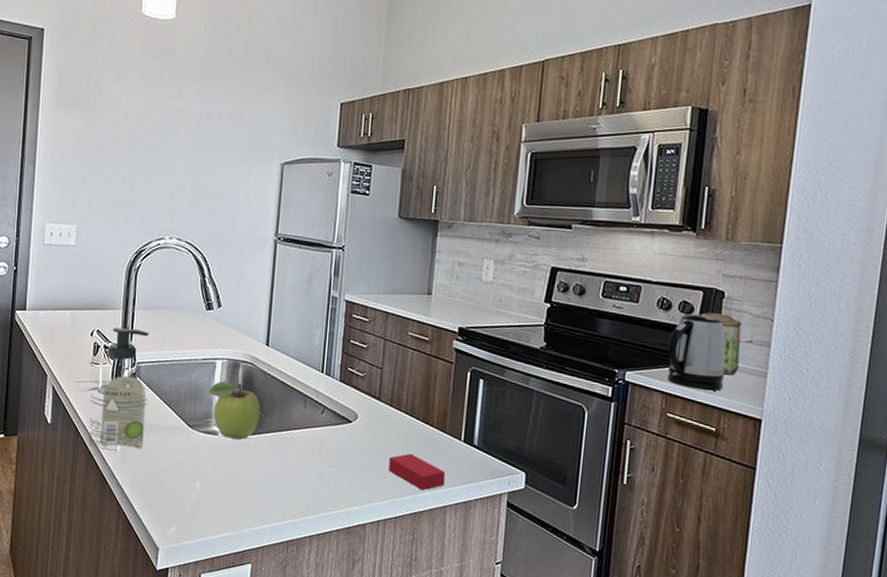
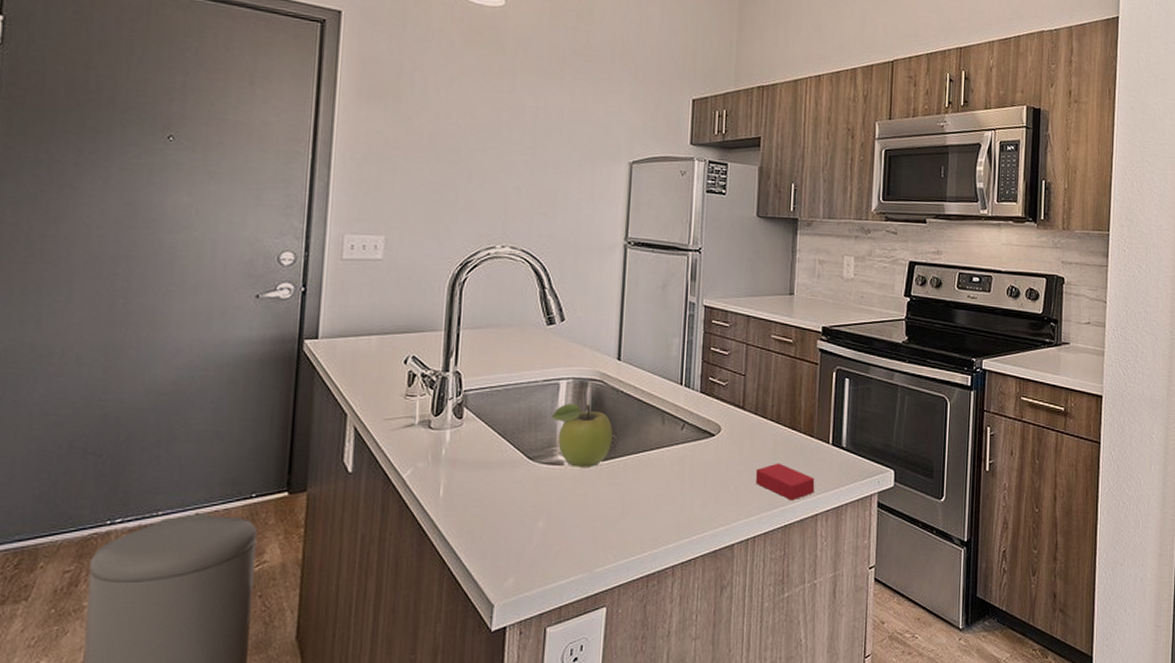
soap dispenser: present [89,327,150,451] -> none [403,351,479,496]
kettle: present [667,314,726,391] -> none [1019,300,1069,373]
canister: present [701,312,742,375] -> none [1046,298,1080,356]

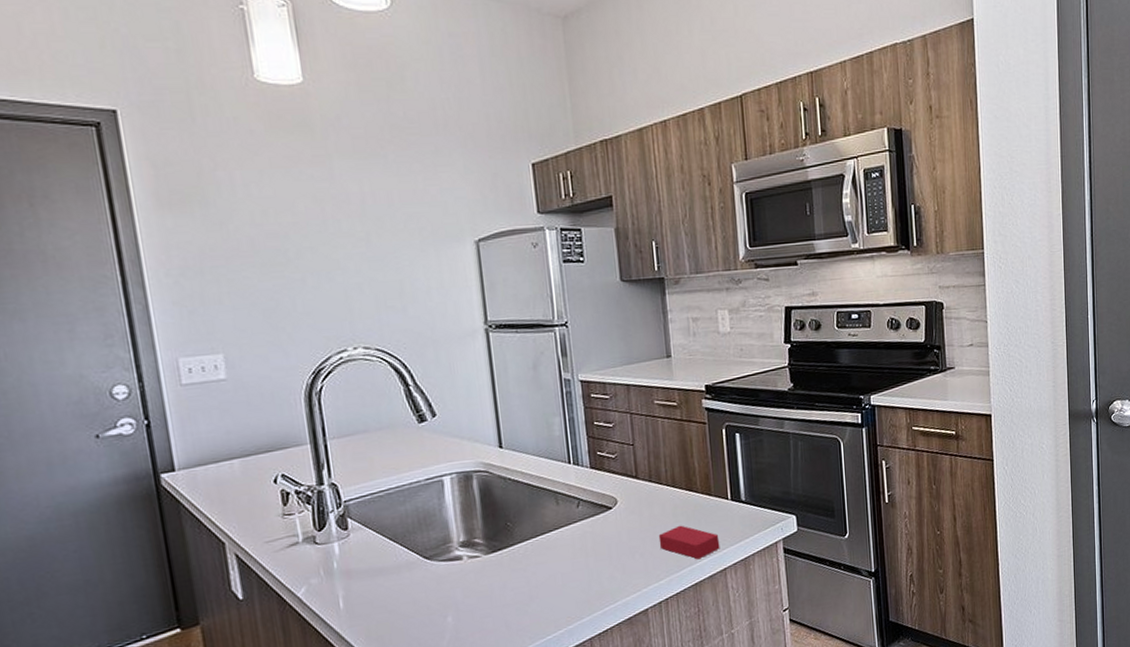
fruit: present [551,402,613,467] -> none [440,496,509,560]

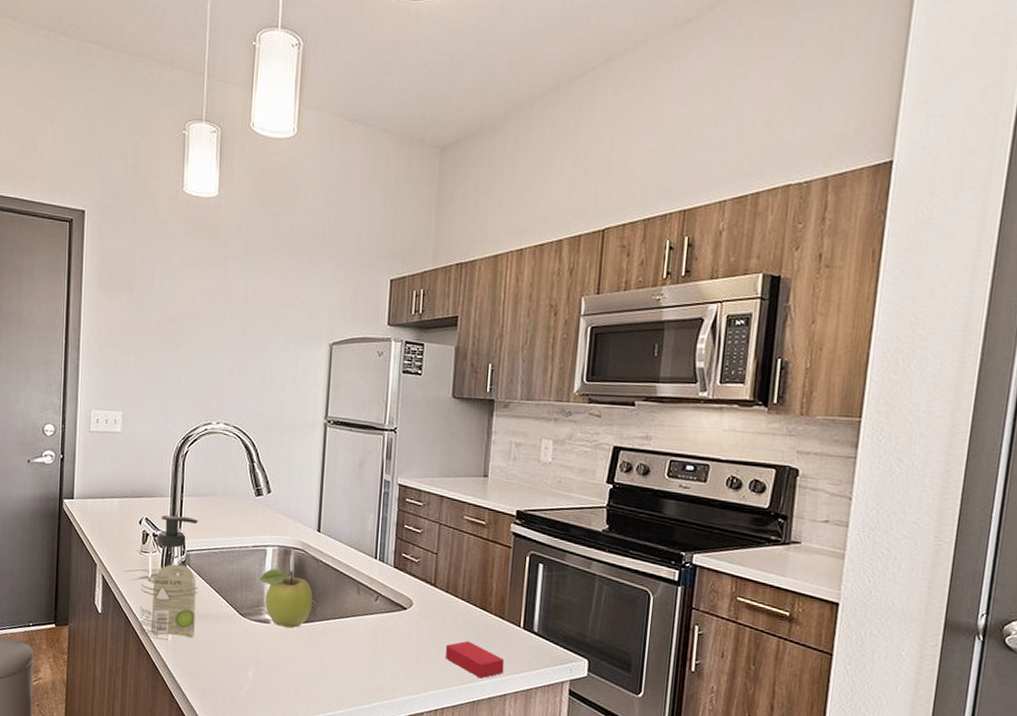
soap dispenser: none [291,462,373,612] -> present [140,515,199,640]
fruit: none [440,496,509,560] -> present [259,568,314,628]

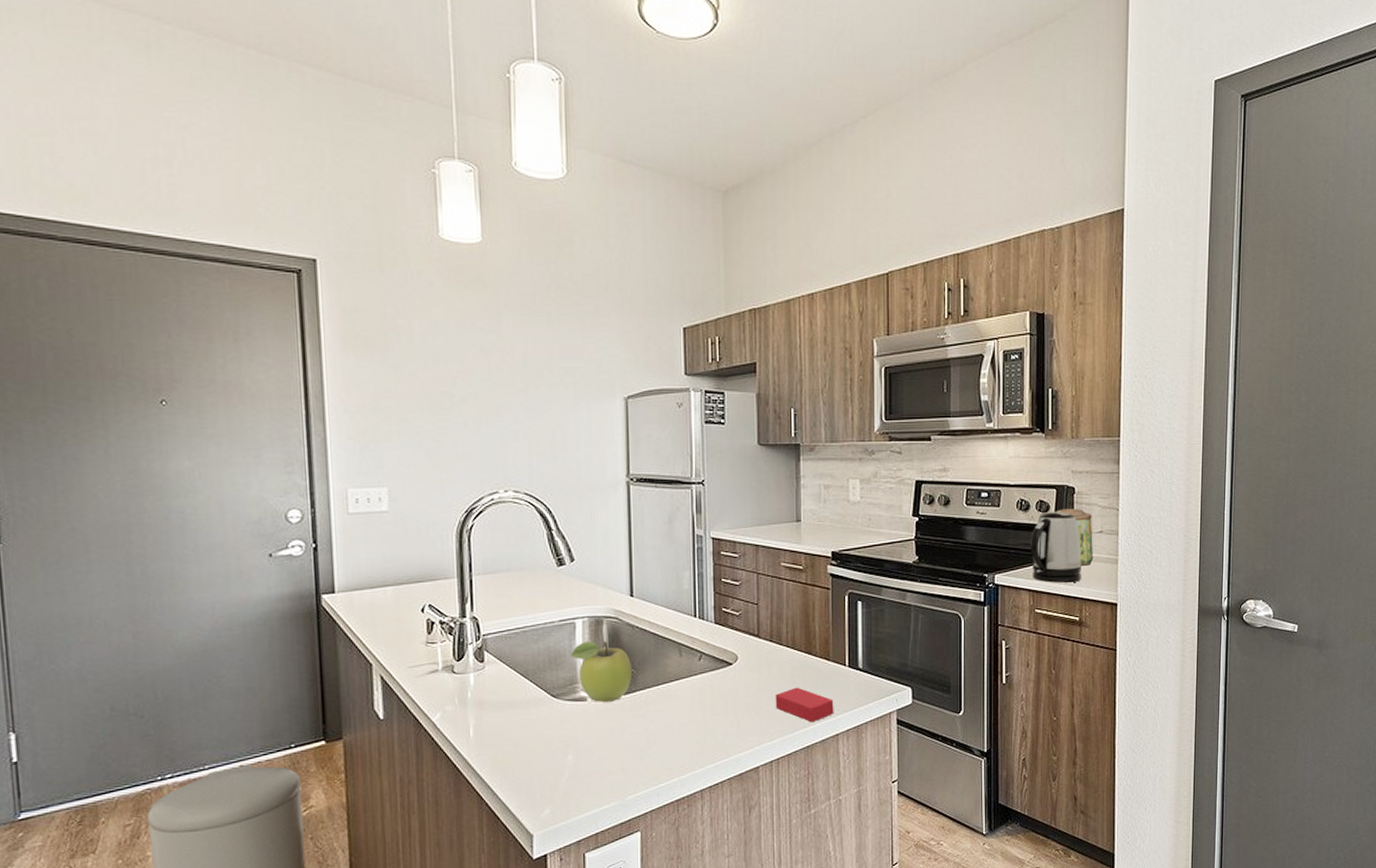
soap dispenser: present [140,515,199,640] -> none [430,597,501,738]
kettle: none [738,493,800,574] -> present [1030,512,1082,584]
canister: none [774,491,817,557] -> present [1057,509,1093,566]

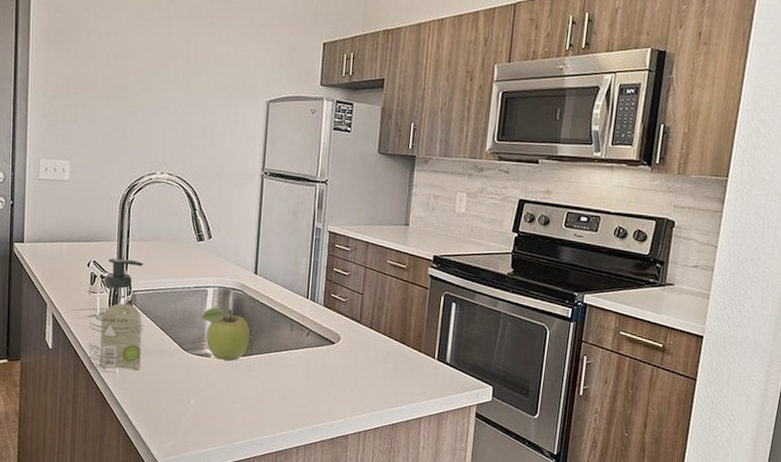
soap dispenser: none [430,597,501,738] -> present [88,258,144,373]
sponge: present [775,687,834,723] -> none [368,371,421,404]
kettle: present [1030,512,1082,584] -> none [621,242,674,311]
canister: present [1057,509,1093,566] -> none [653,240,689,297]

